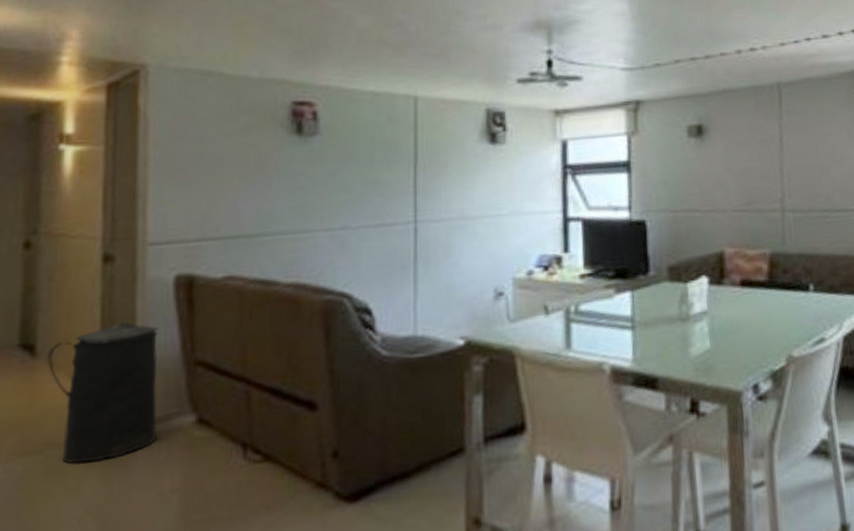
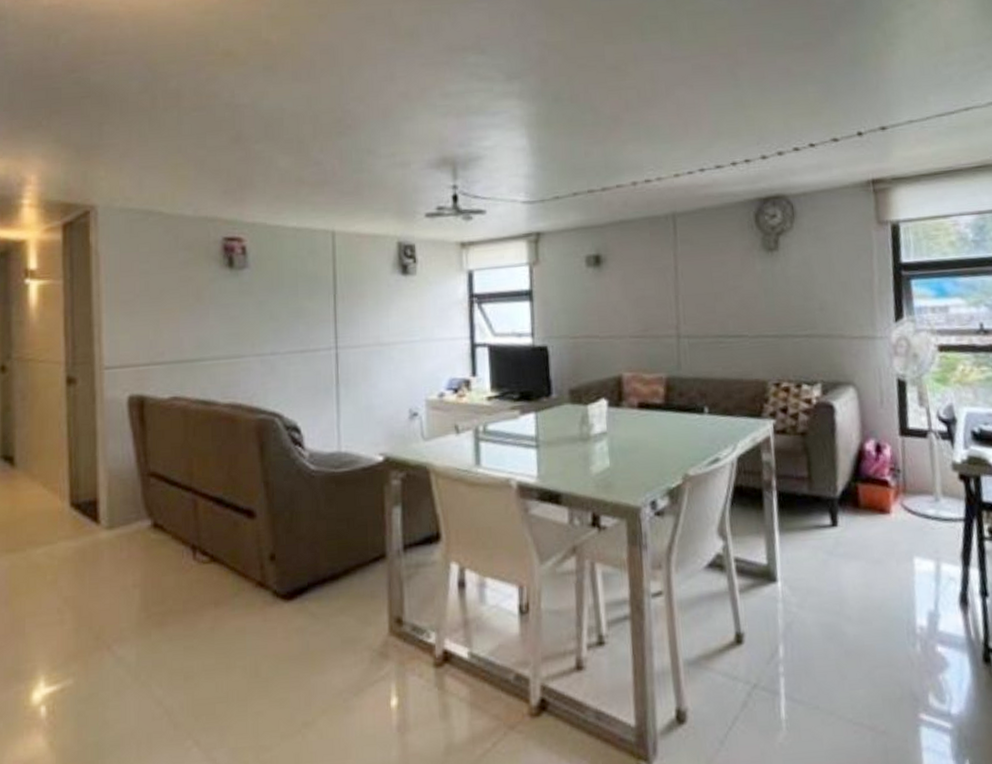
trash can: present [46,321,160,464] -> none [24,436,119,561]

